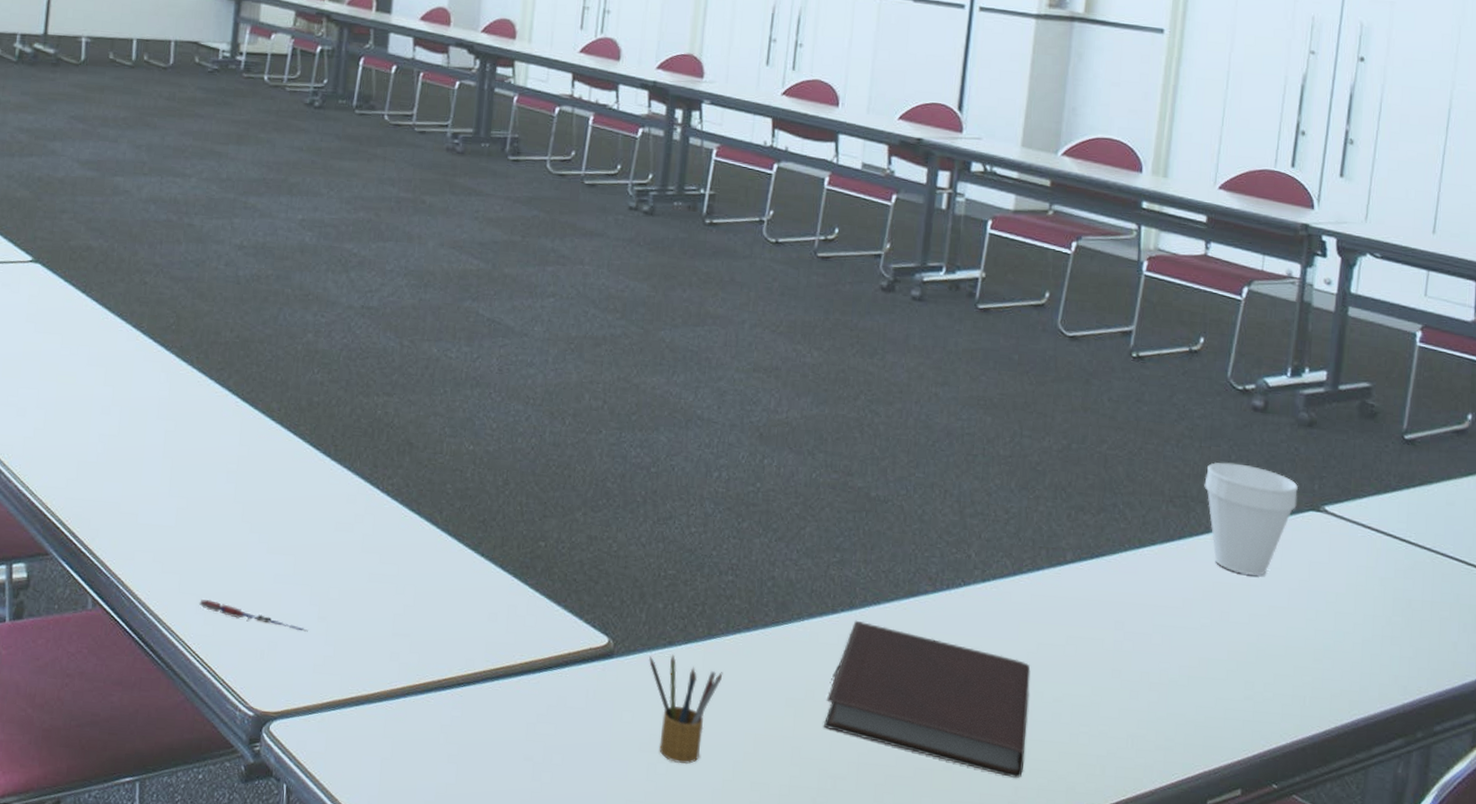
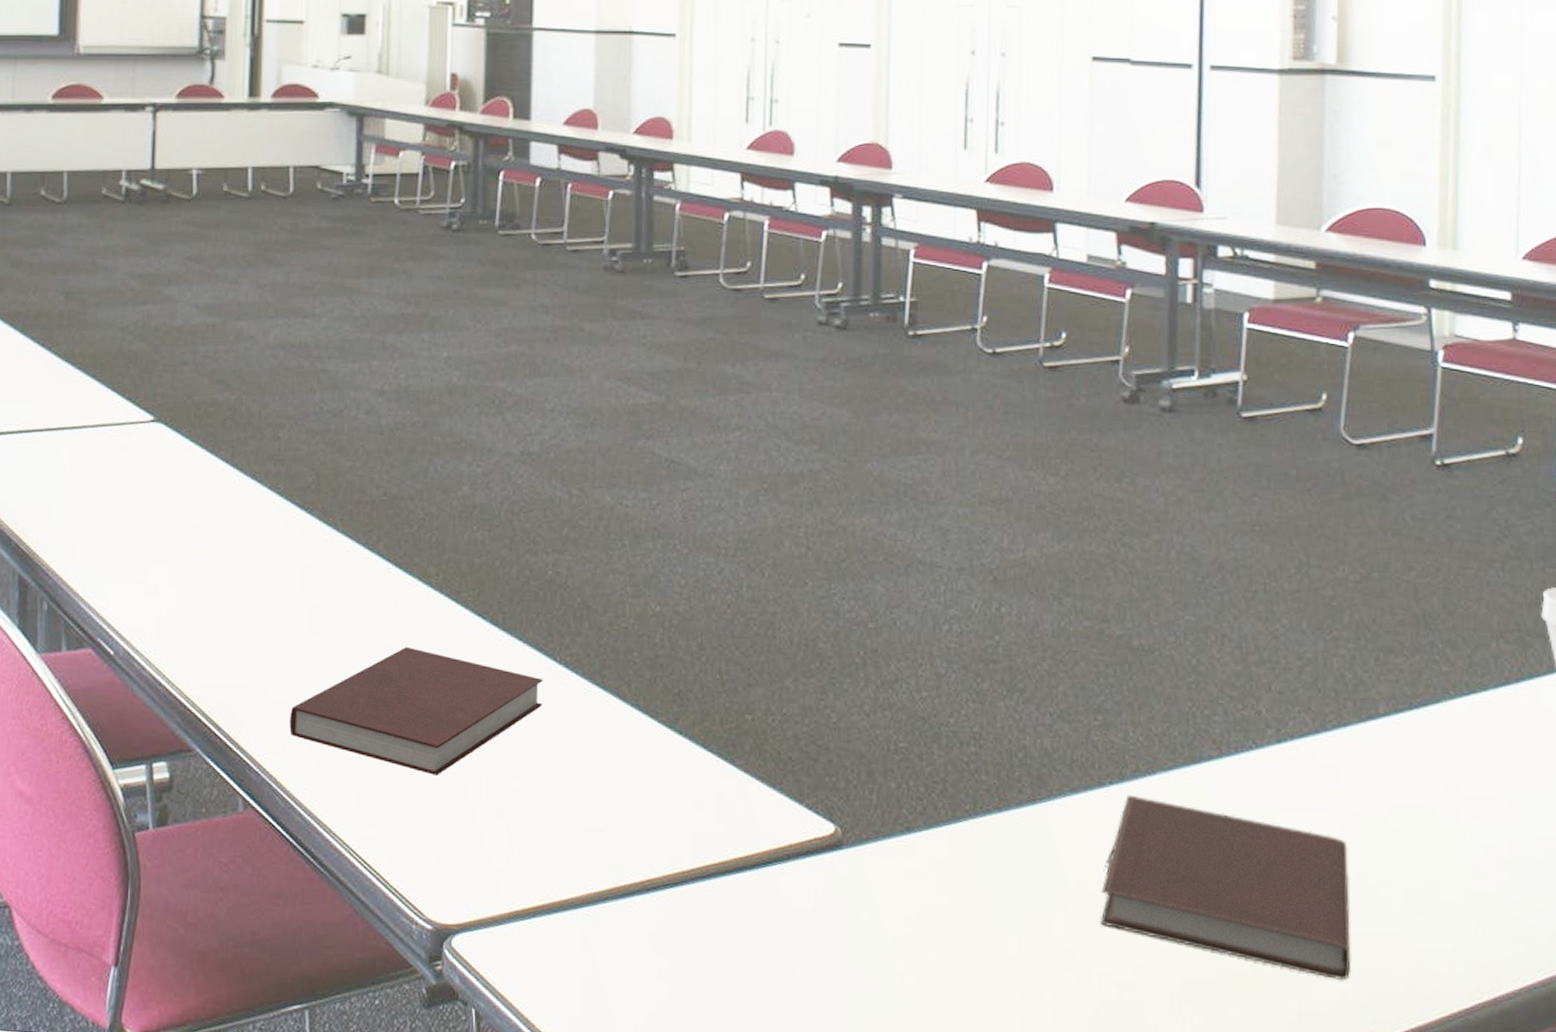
notebook: none [138,471,366,584] -> present [290,646,543,776]
pen: present [199,599,308,632] -> none [363,795,487,830]
pencil box: present [648,654,723,765] -> none [884,842,974,974]

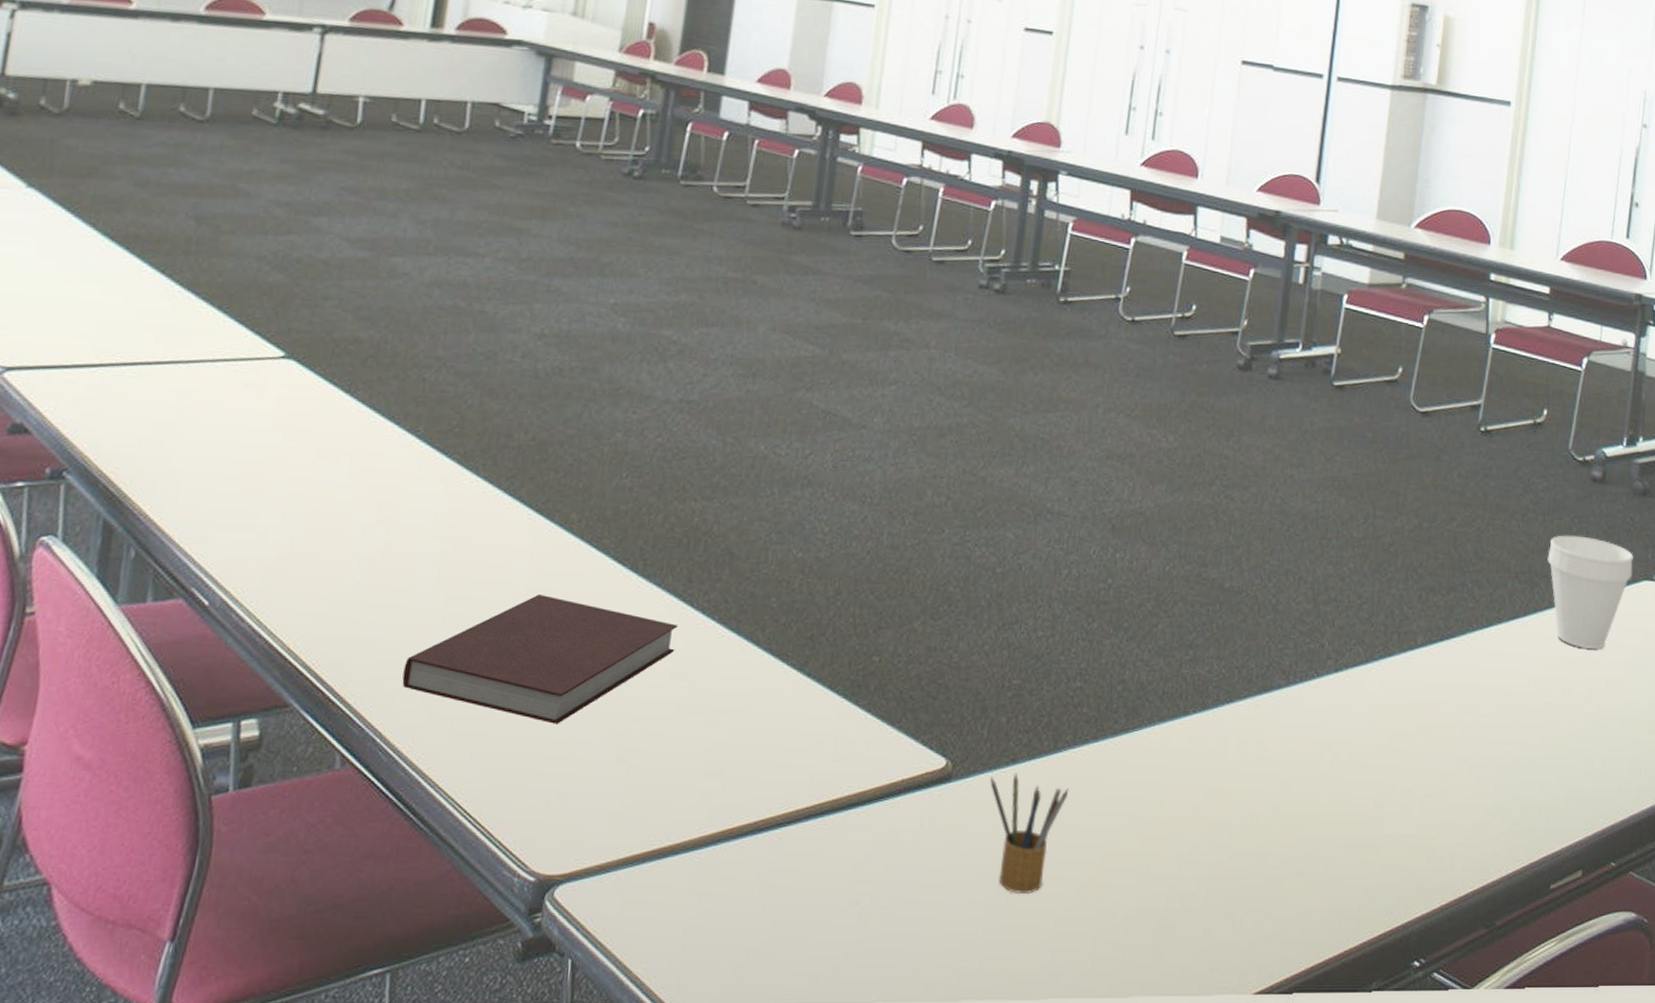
pencil box: none [884,842,974,974] -> present [989,773,1069,895]
notebook: present [1100,794,1352,981] -> none [1172,721,1382,879]

